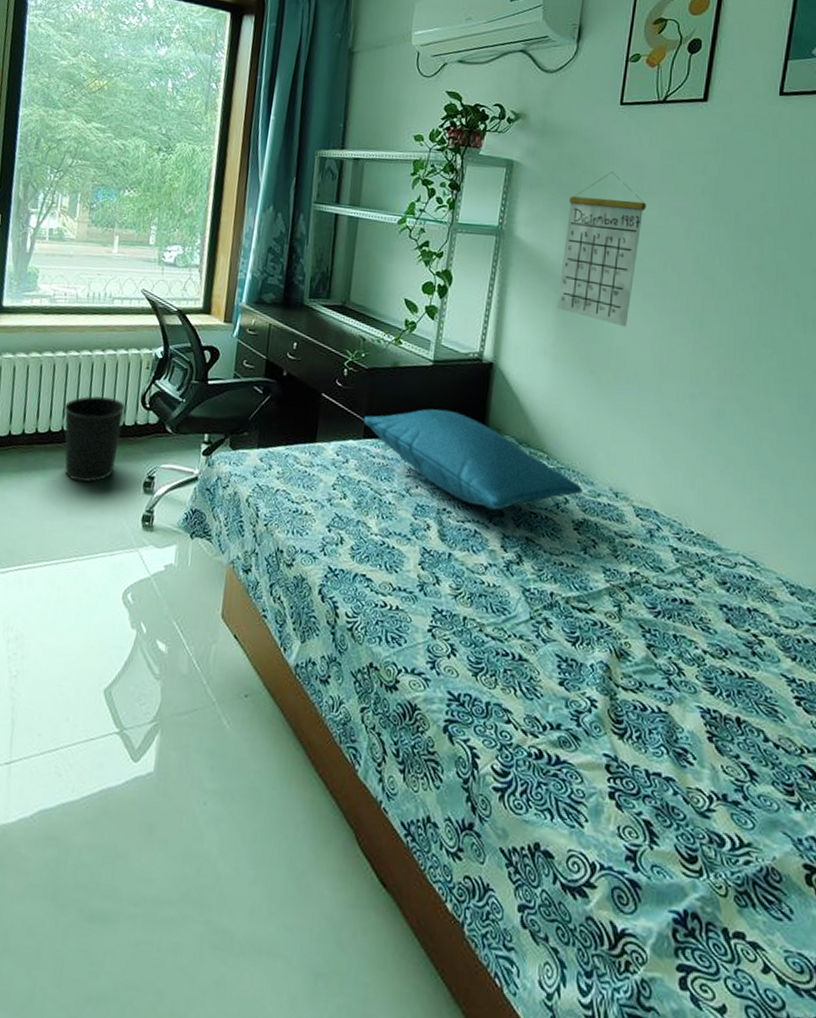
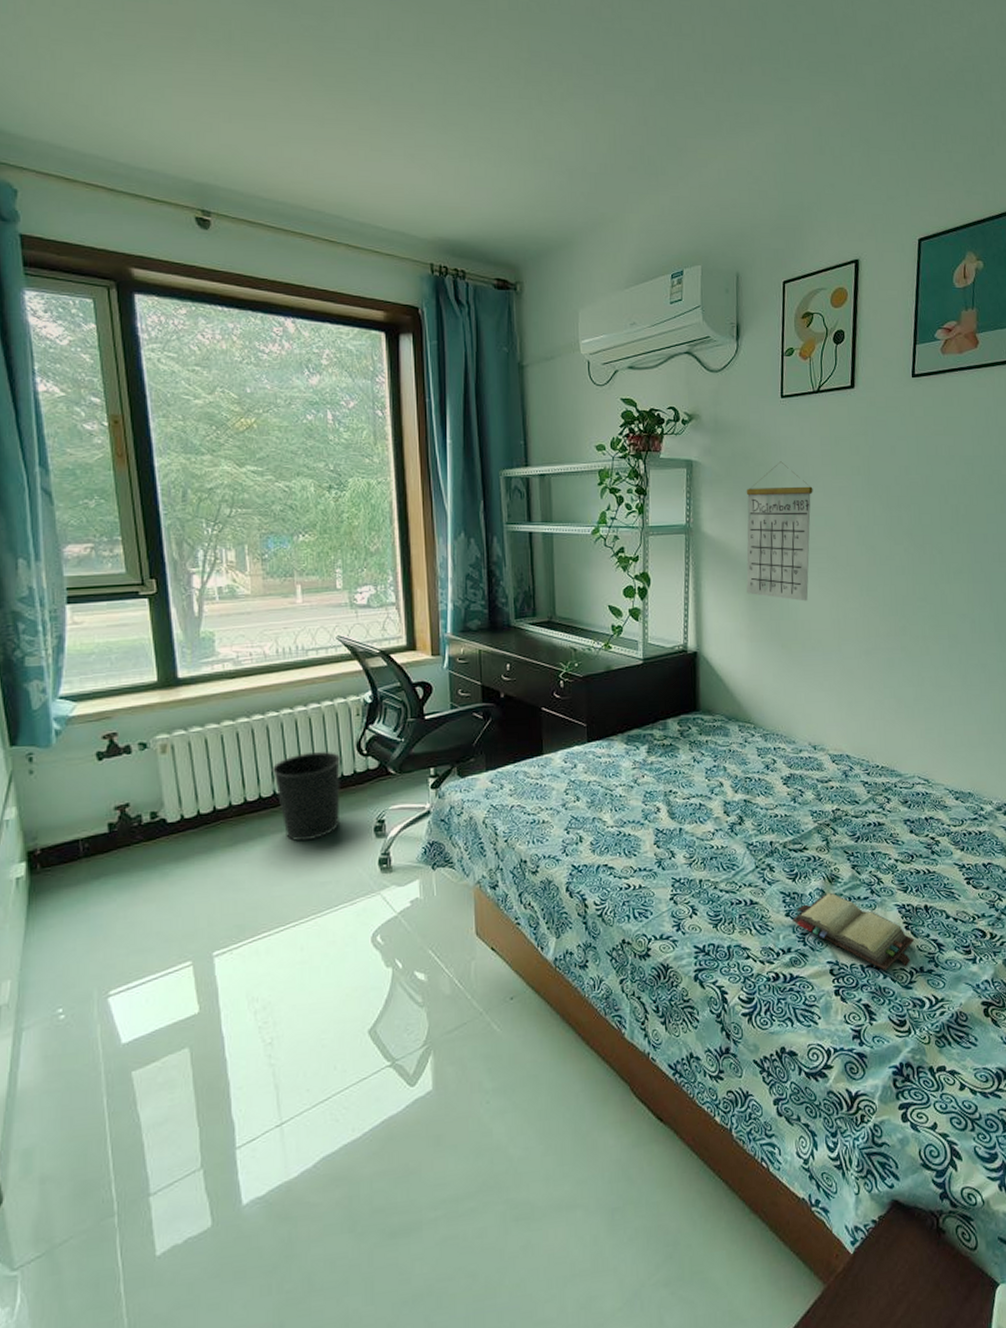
pillow: present [363,408,583,511] -> none [585,701,787,783]
hardback book: none [567,669,719,788] -> present [793,892,915,971]

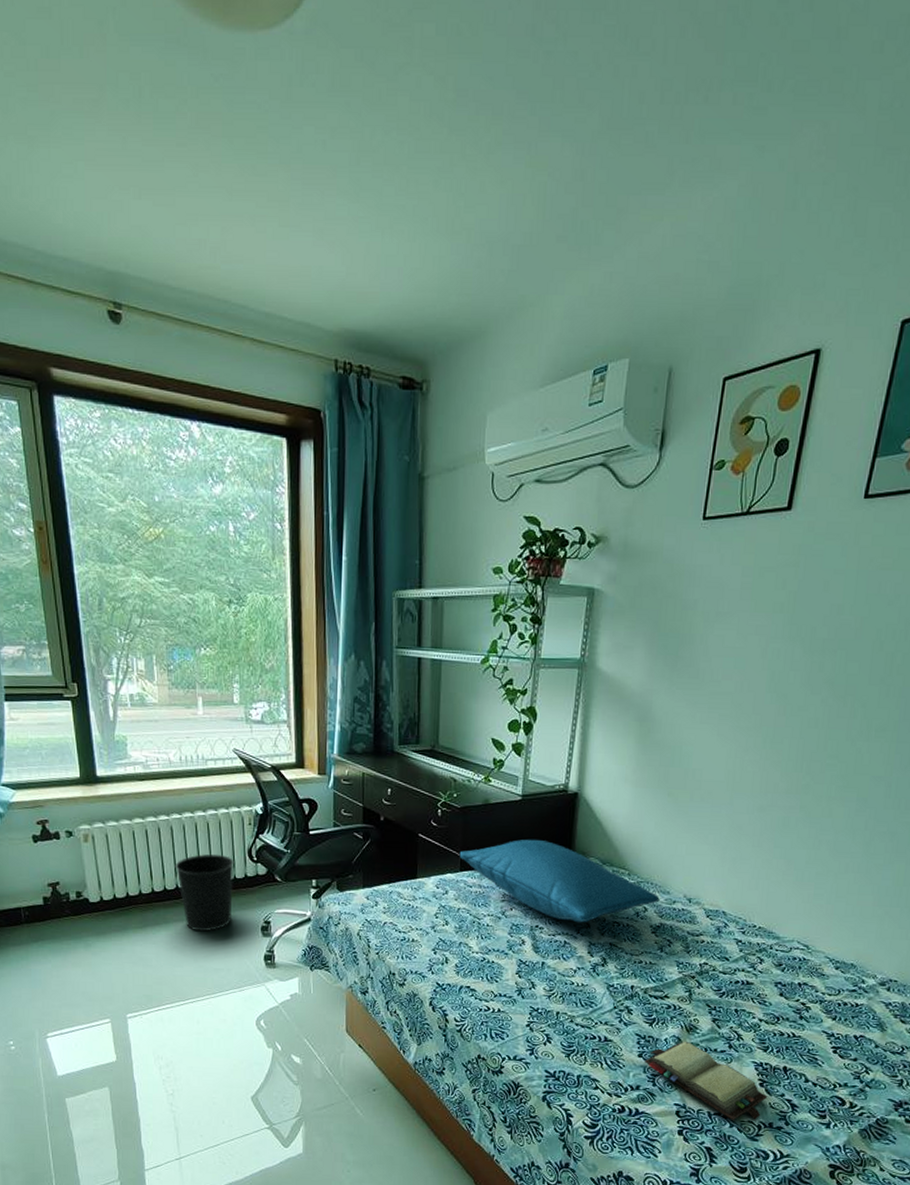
pillow: none [585,701,787,783] -> present [459,839,660,923]
calendar: present [746,461,813,601] -> none [637,593,726,749]

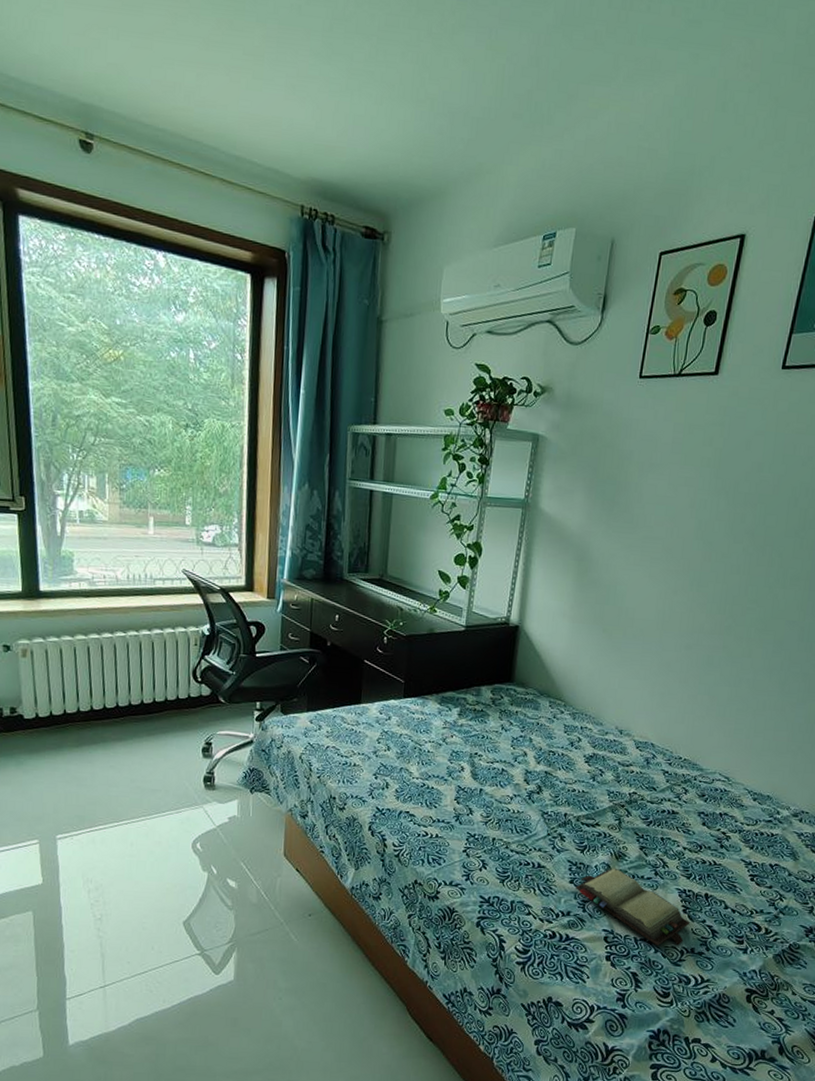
wastebasket: present [175,853,235,932] -> none [116,673,178,752]
pillow: present [459,839,660,923] -> none [403,668,593,752]

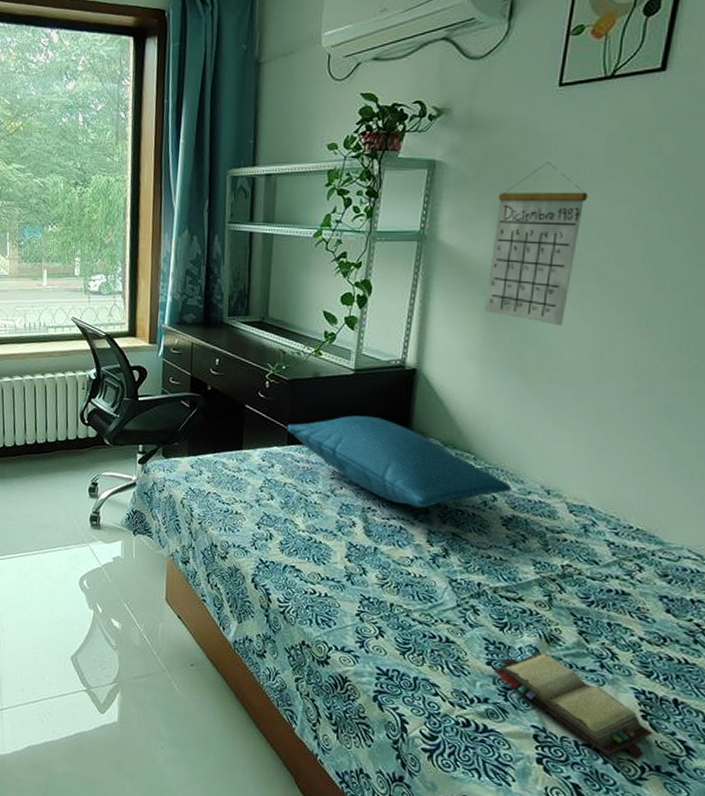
pillow: none [403,668,593,752] -> present [287,415,512,509]
calendar: none [576,444,658,590] -> present [484,162,588,326]

